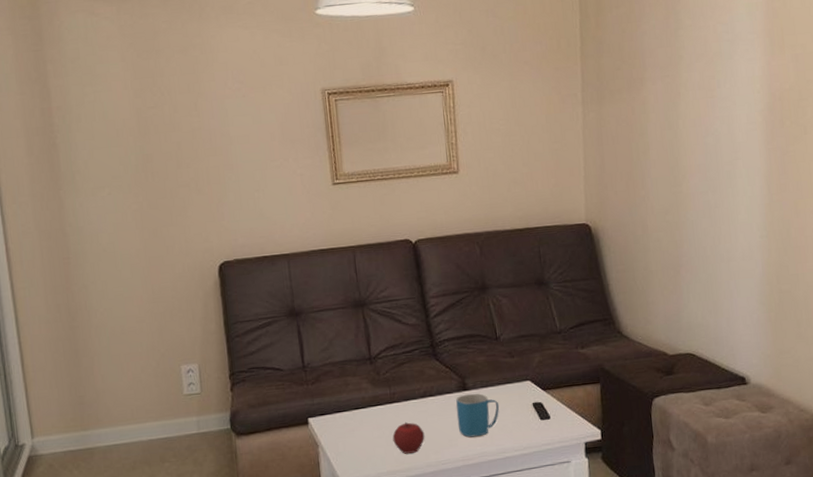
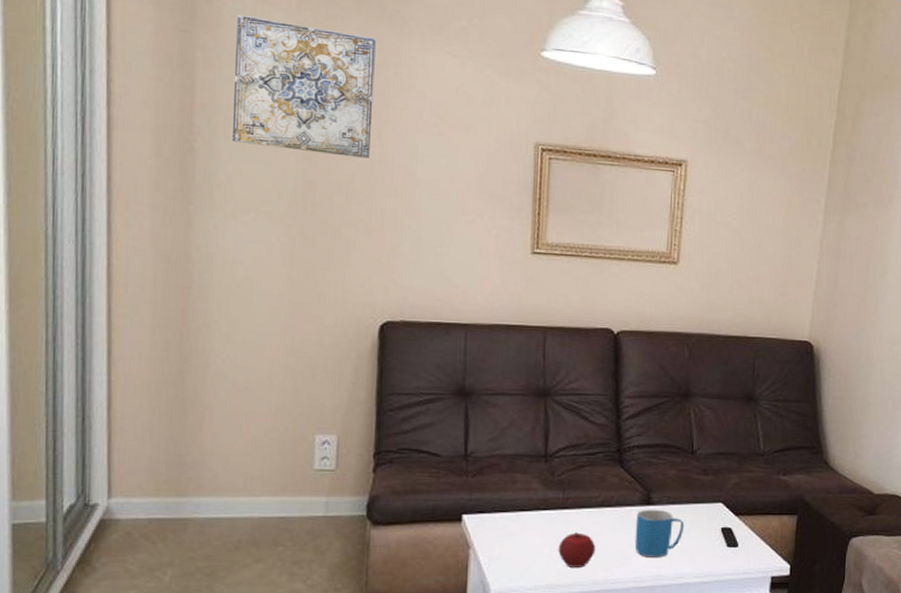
wall art: none [74,26,190,133] -> present [231,15,376,158]

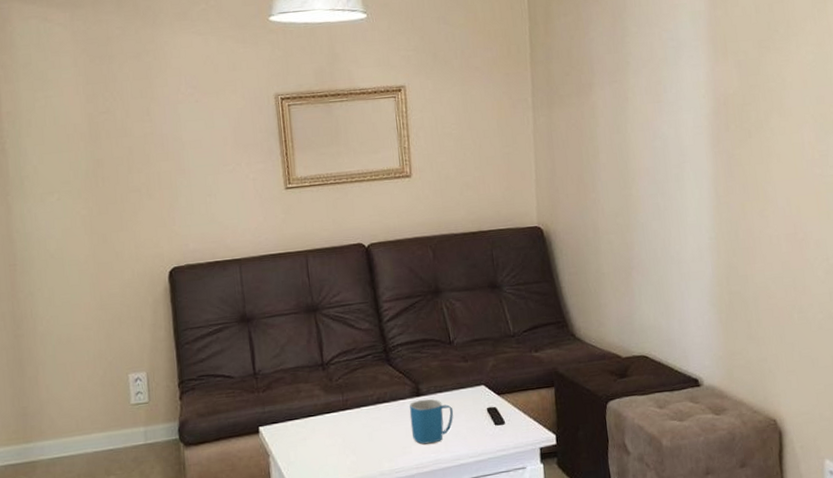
wall art: present [231,15,376,158] -> none [26,32,142,138]
apple: present [558,531,596,567] -> none [345,429,379,463]

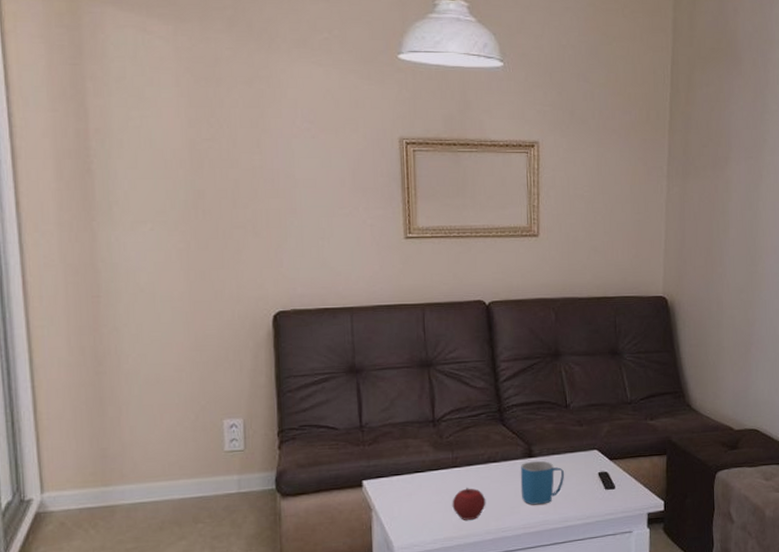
apple: none [345,429,379,463] -> present [452,487,486,520]

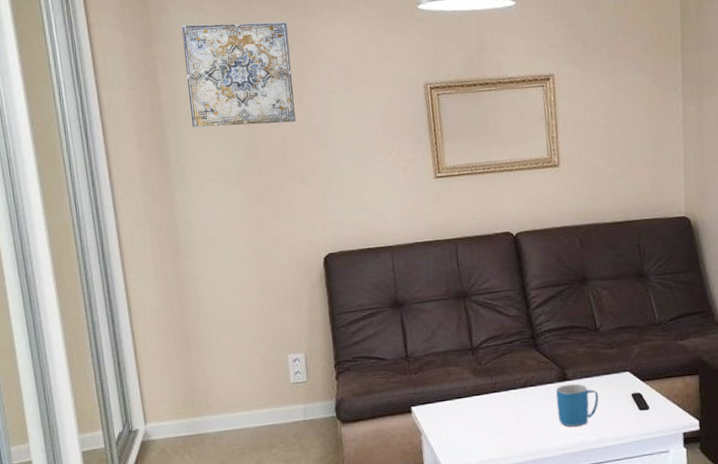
wall art: none [121,45,251,165] -> present [182,22,296,128]
apple: present [452,487,486,520] -> none [493,411,526,443]

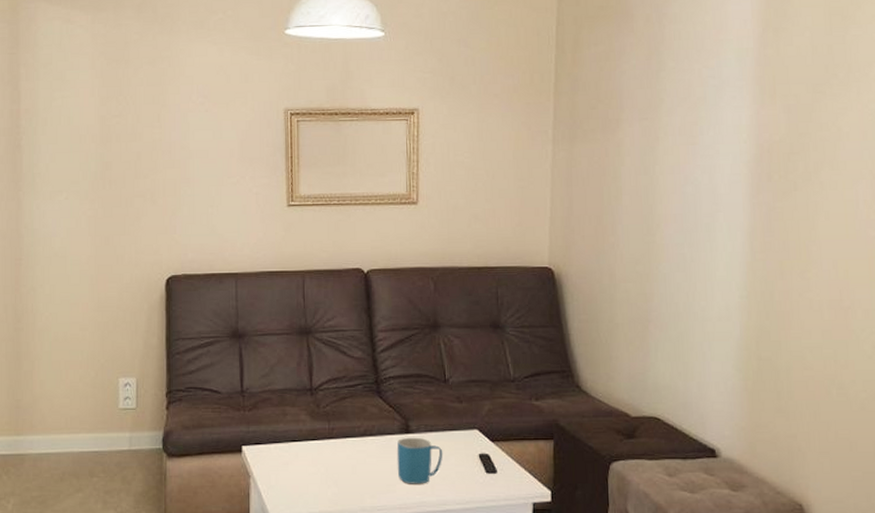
wall art: present [182,22,296,128] -> none [47,35,152,139]

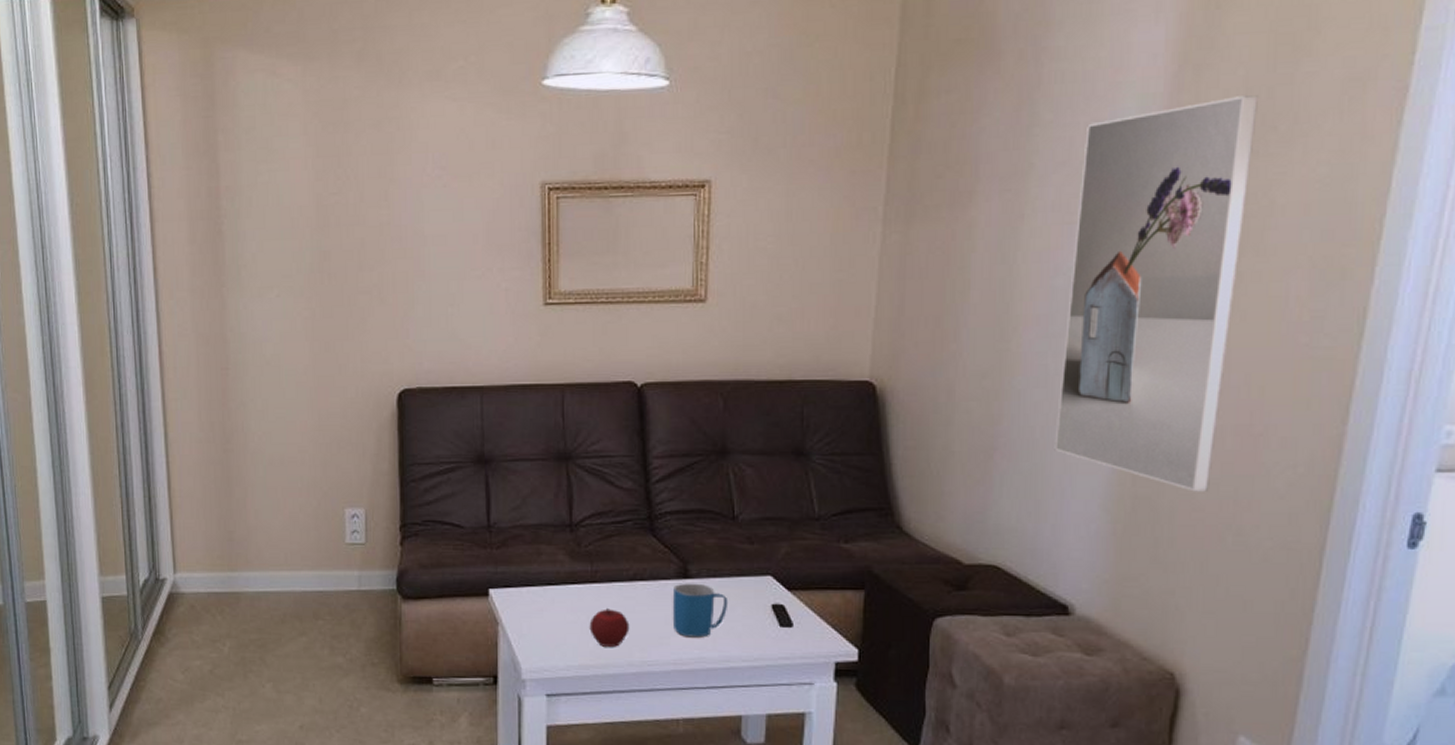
apple: none [328,460,362,495] -> present [589,607,630,647]
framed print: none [694,51,822,354] -> present [1054,95,1258,492]

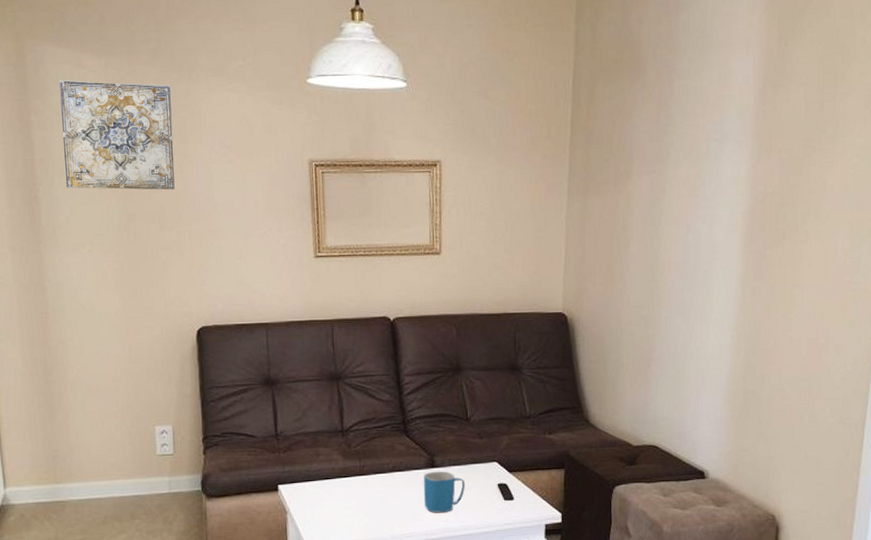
wall art: none [251,91,378,222] -> present [60,80,175,190]
apple: present [589,607,630,647] -> none [359,494,391,525]
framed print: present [1054,95,1258,492] -> none [691,108,813,386]

